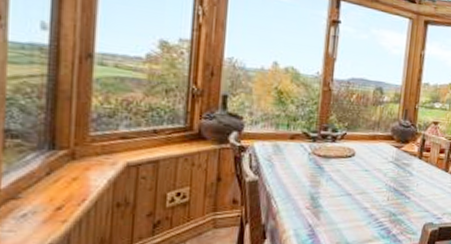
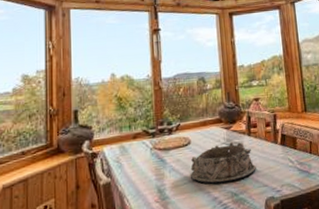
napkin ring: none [348,162,421,202] -> present [190,142,256,185]

